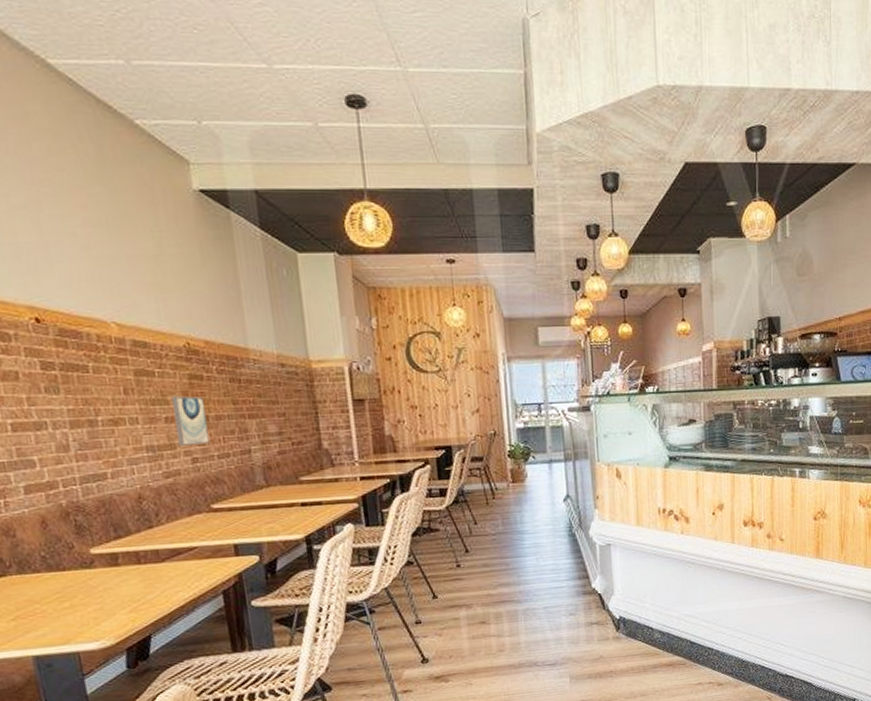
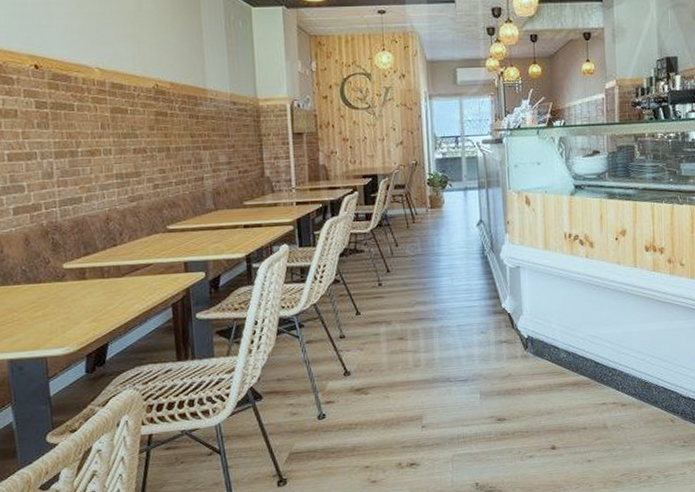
wall art: present [171,395,210,446] -> none [140,130,169,174]

